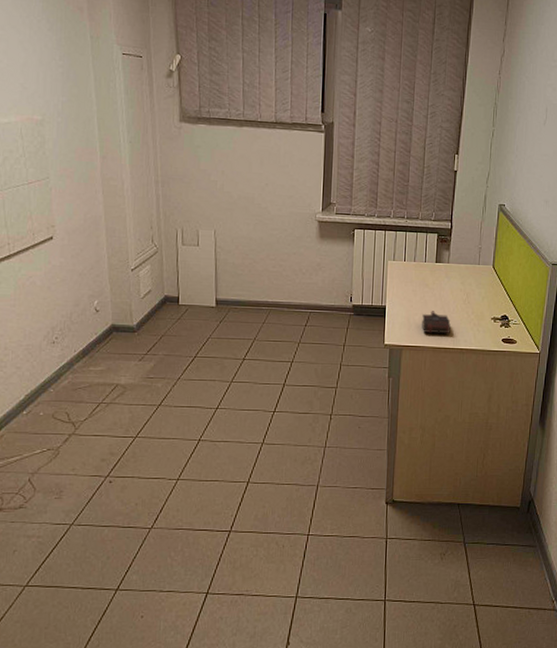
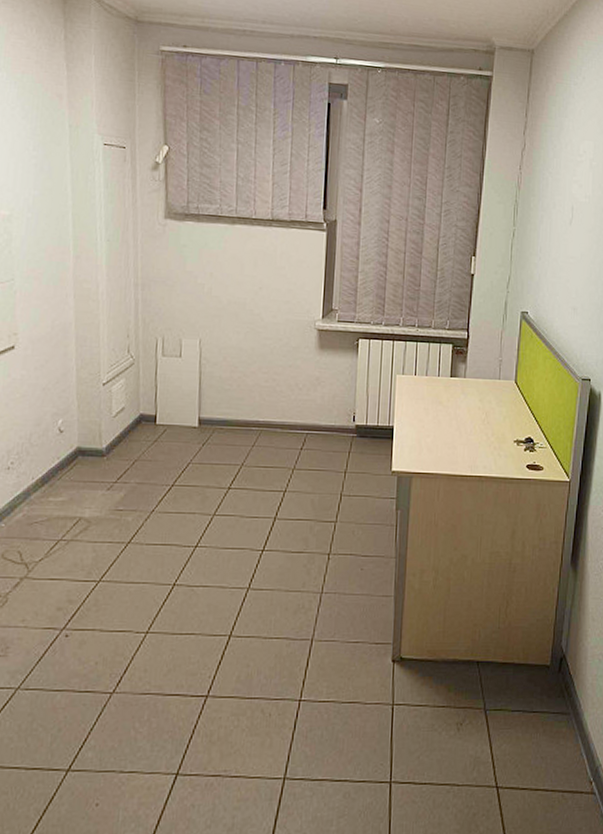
book: present [422,311,451,333] -> none [434,432,468,458]

